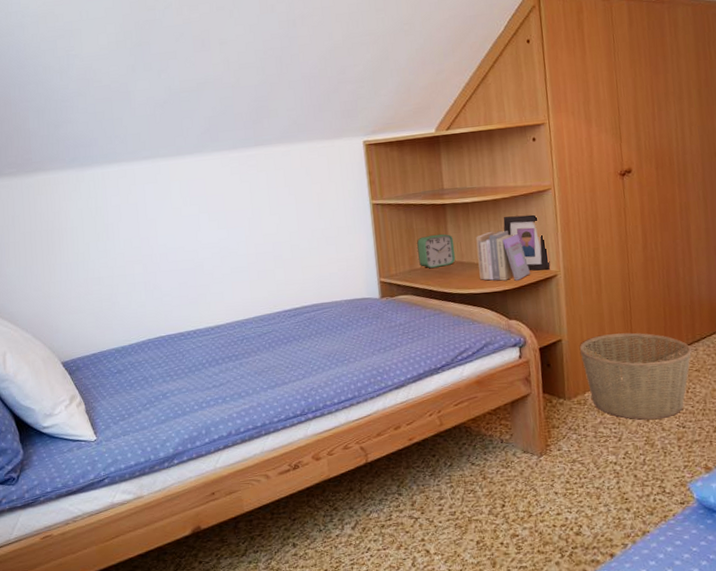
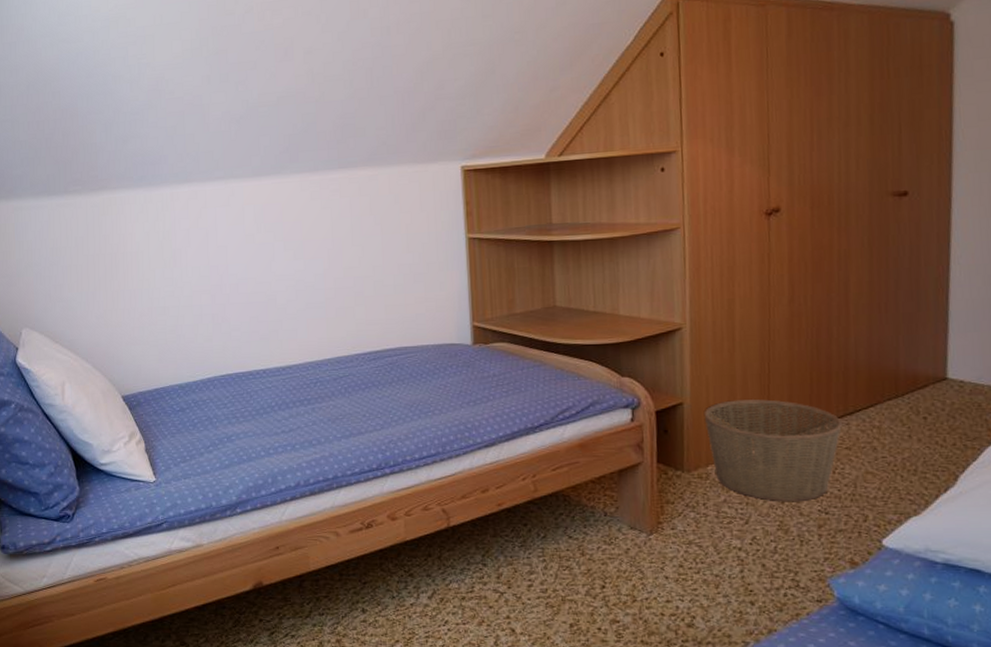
alarm clock: present [417,233,456,269] -> none [518,275,562,314]
books: present [476,230,530,281] -> none [587,273,649,332]
picture frame: present [503,215,551,271] -> none [620,257,675,323]

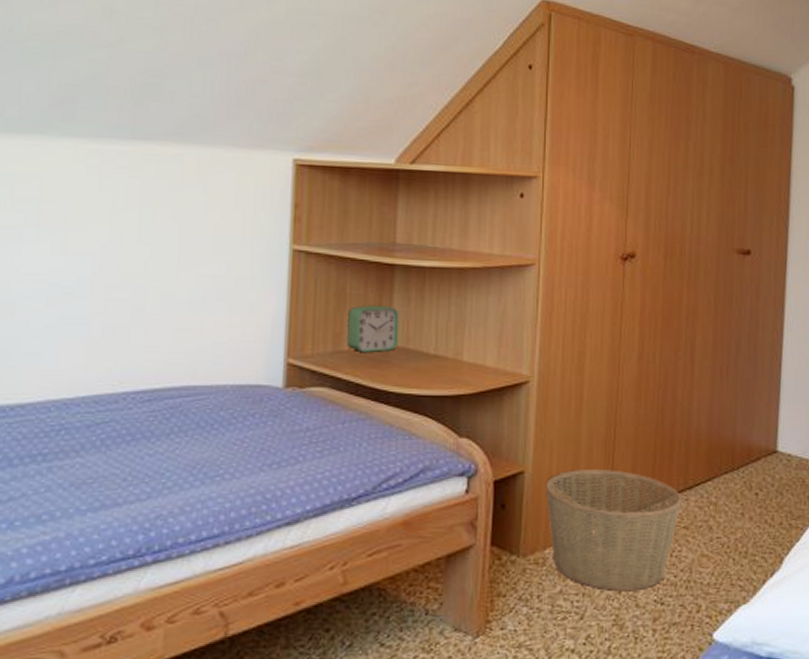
alarm clock: none [518,275,562,314] -> present [347,305,400,353]

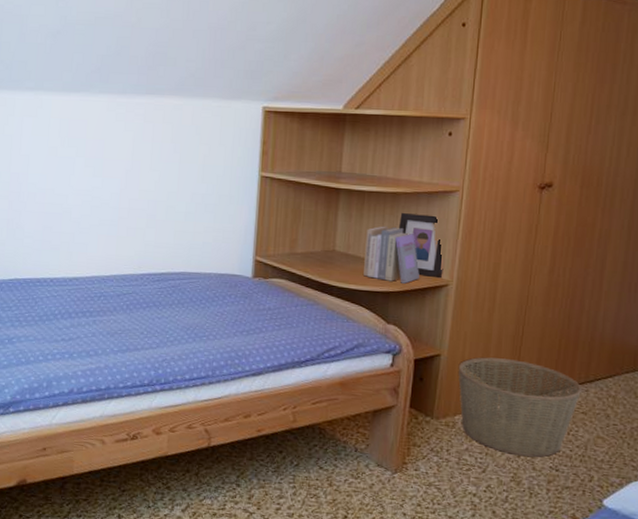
alarm clock: present [347,305,400,353] -> none [301,219,343,256]
books: none [428,310,495,383] -> present [364,226,420,284]
picture frame: none [468,294,522,374] -> present [399,213,443,279]

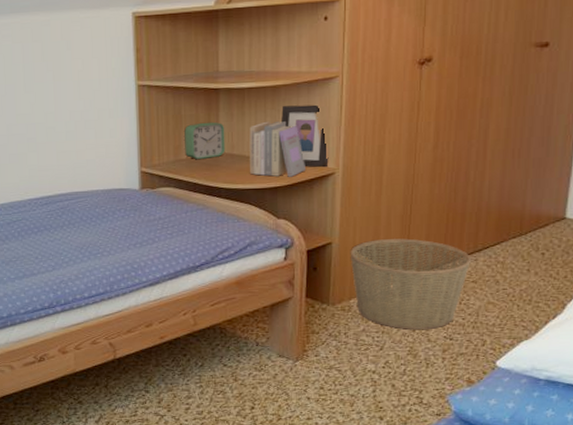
alarm clock: none [301,219,343,256] -> present [184,122,225,160]

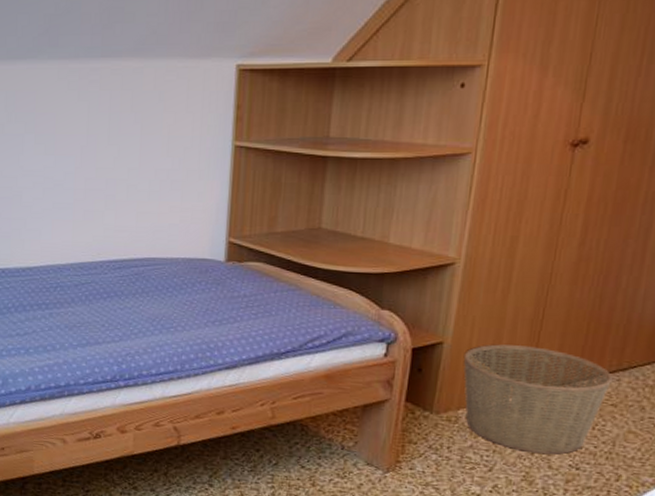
alarm clock: present [184,122,225,160] -> none [281,193,330,235]
books: present [249,121,305,177] -> none [354,198,421,263]
picture frame: present [281,105,329,168] -> none [397,182,450,256]

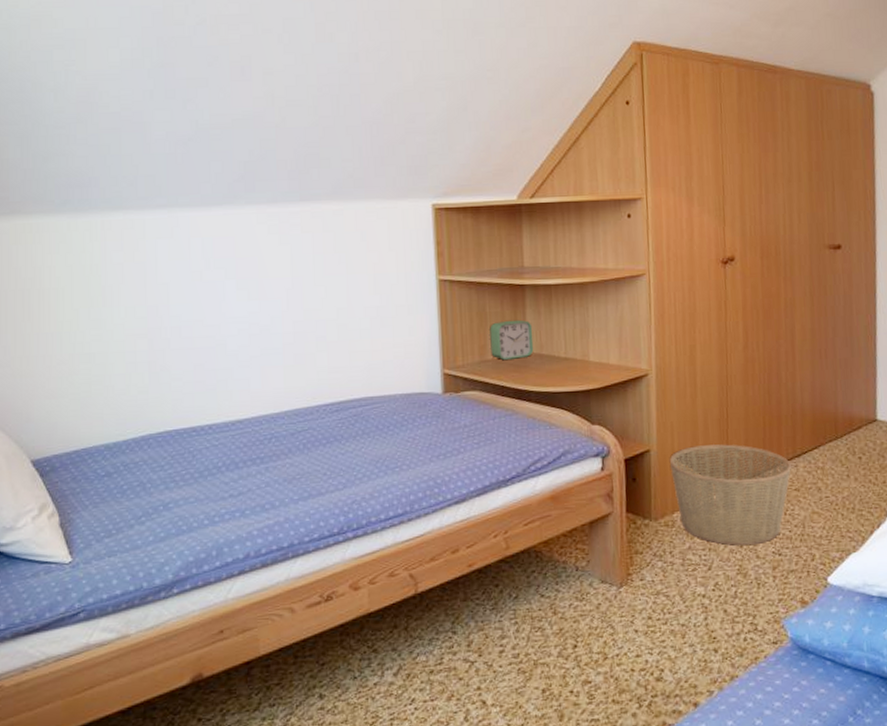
alarm clock: none [281,193,330,235] -> present [490,319,534,361]

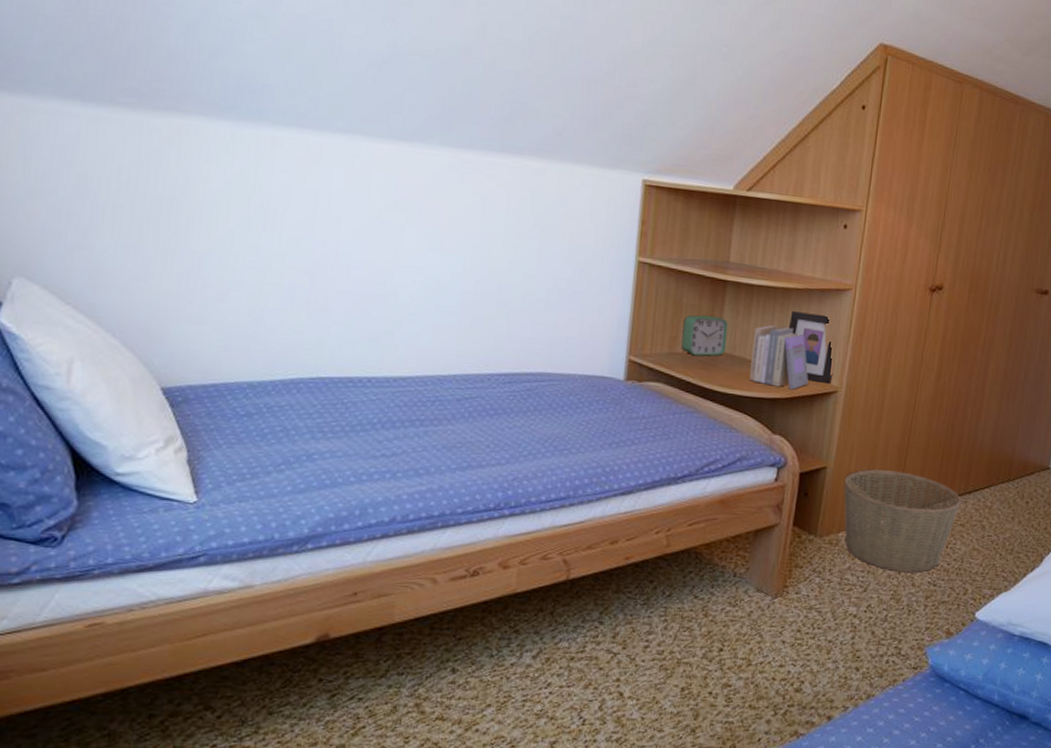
books: none [558,319,618,379] -> present [749,325,809,390]
picture frame: none [590,303,641,369] -> present [789,311,833,385]

